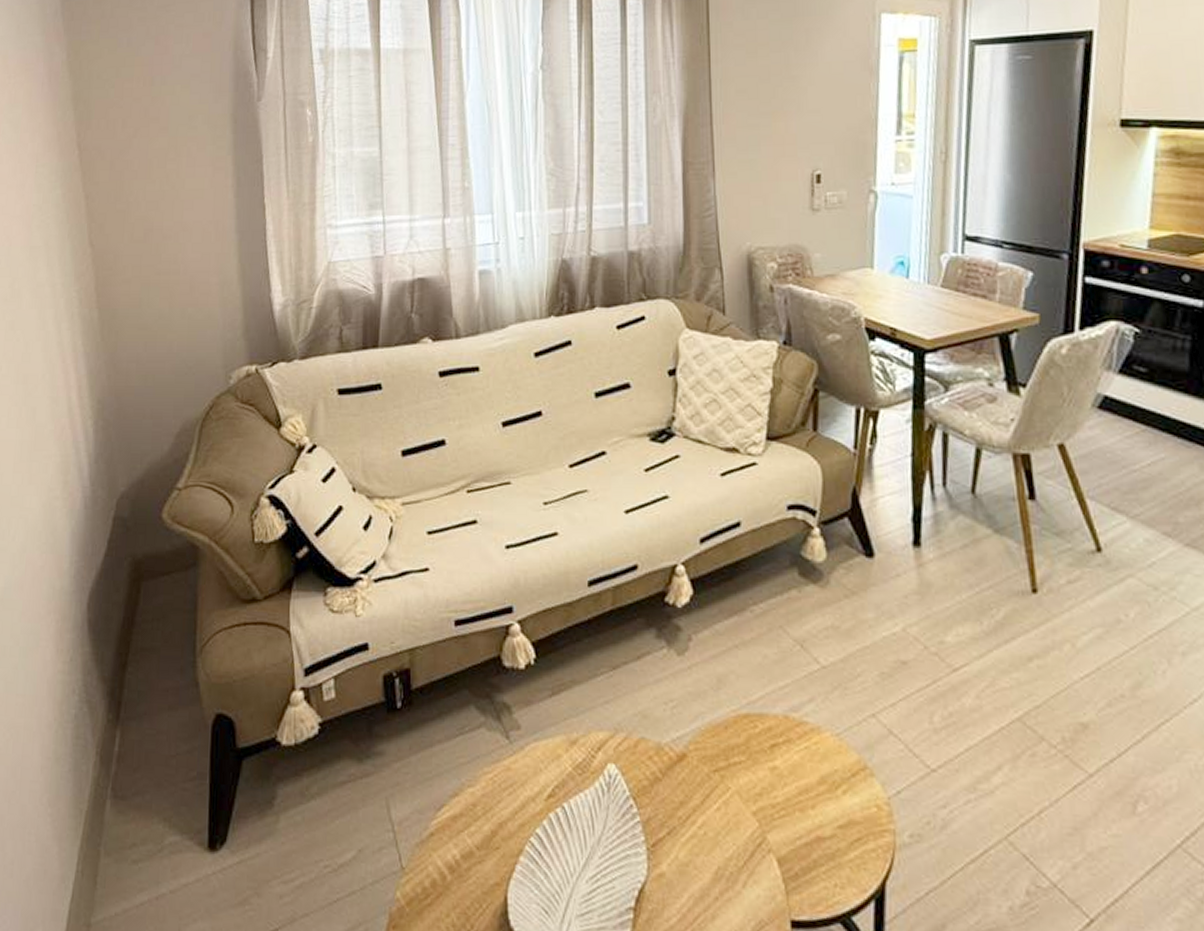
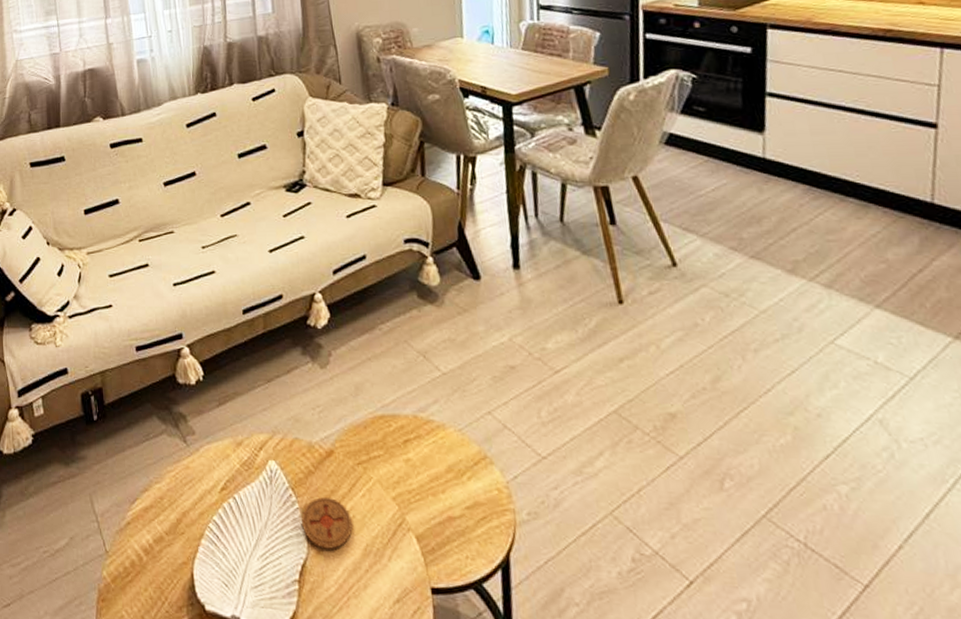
coaster: none [643,809,703,872] -> present [301,497,353,549]

